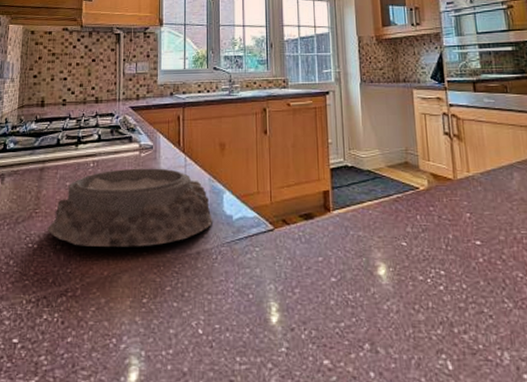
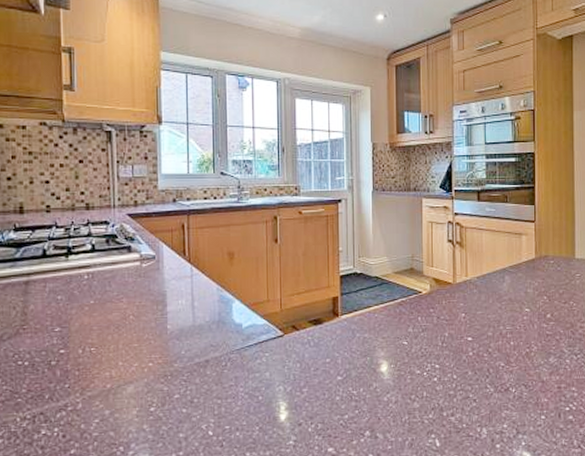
mortar: present [47,168,212,247] -> none [38,279,221,361]

